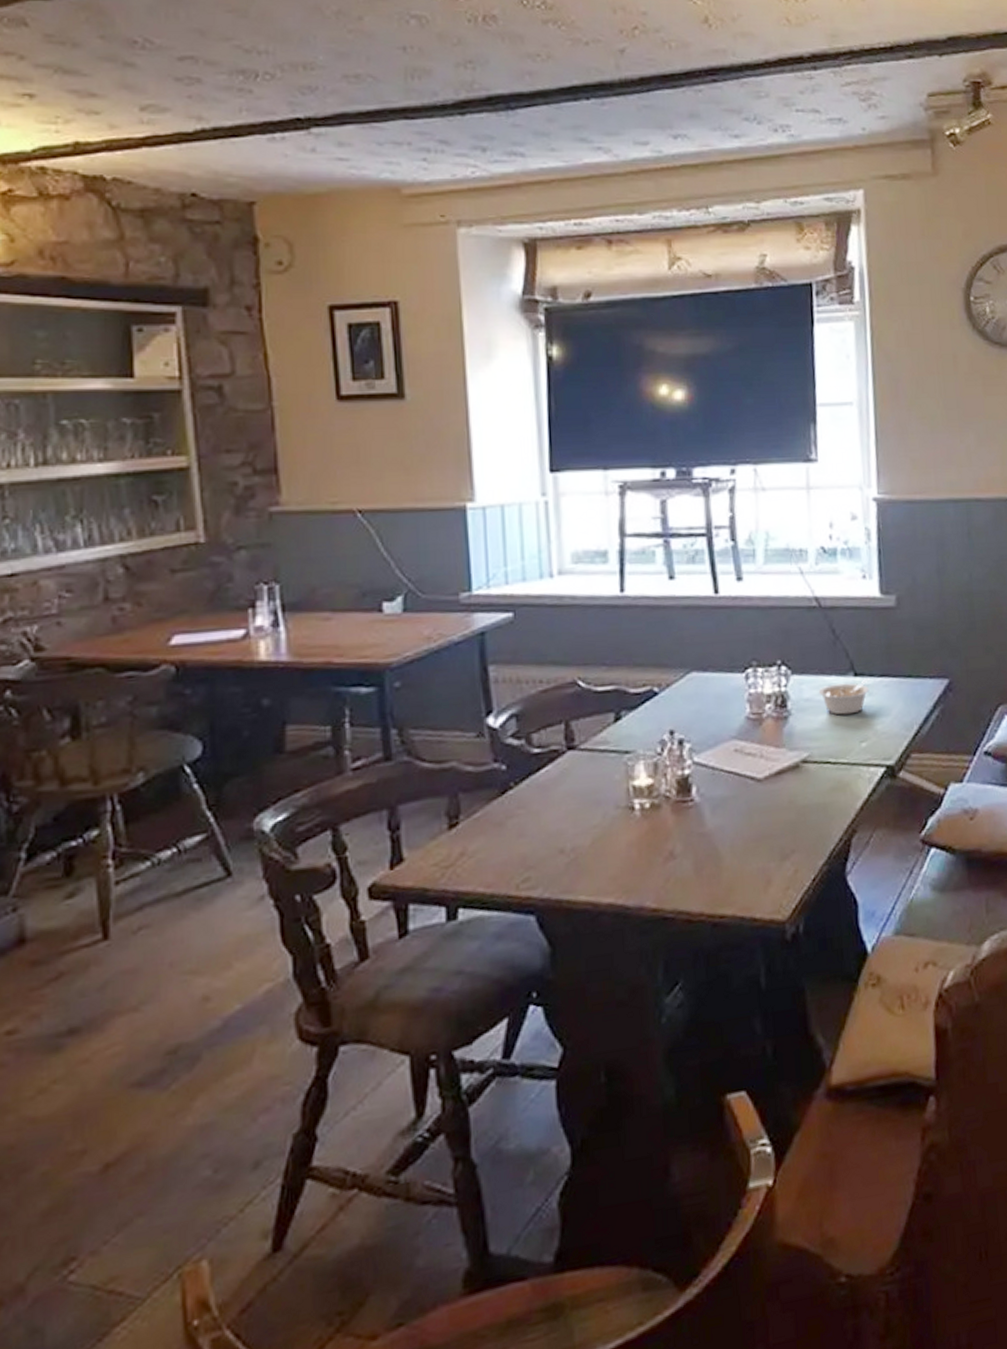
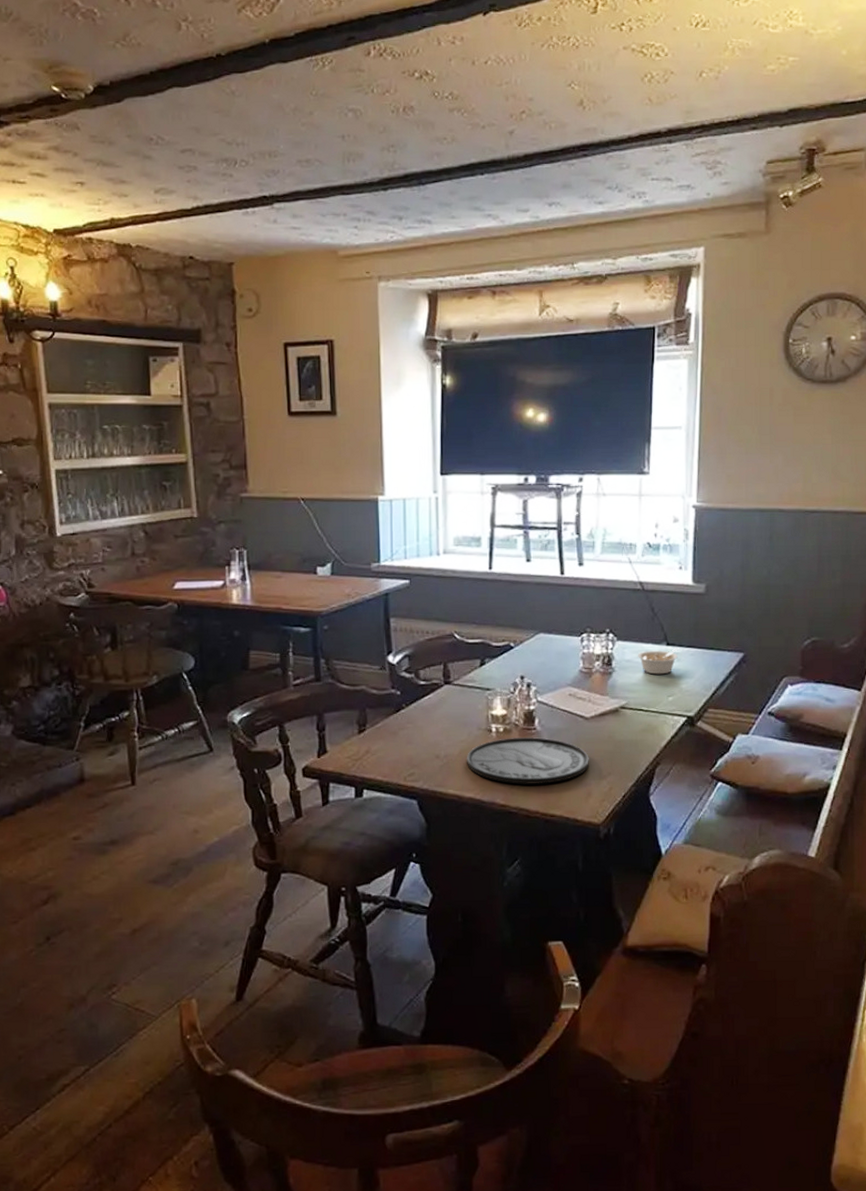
plate: none [601,811,766,879] -> present [466,737,589,784]

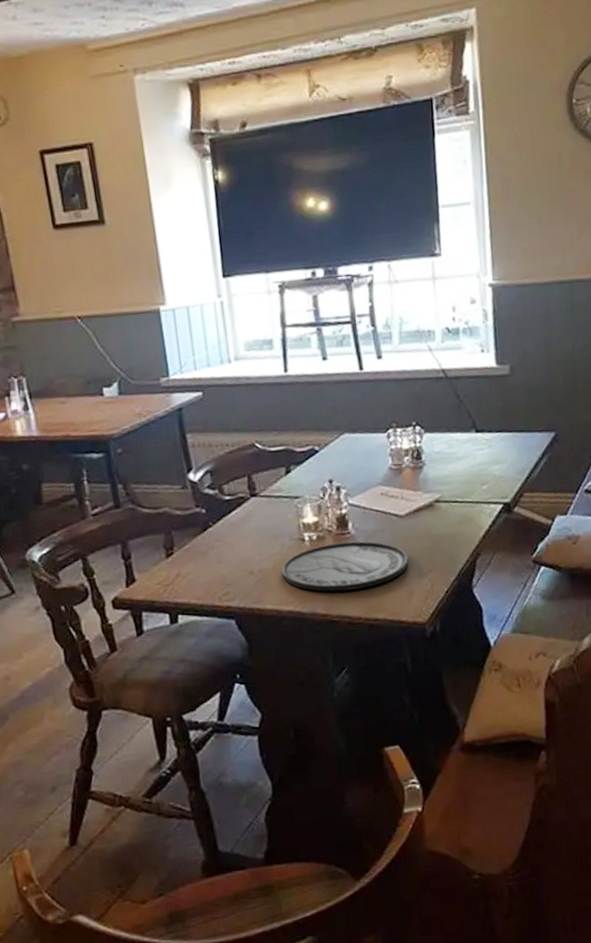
legume: present [637,648,679,675] -> none [446,434,489,464]

